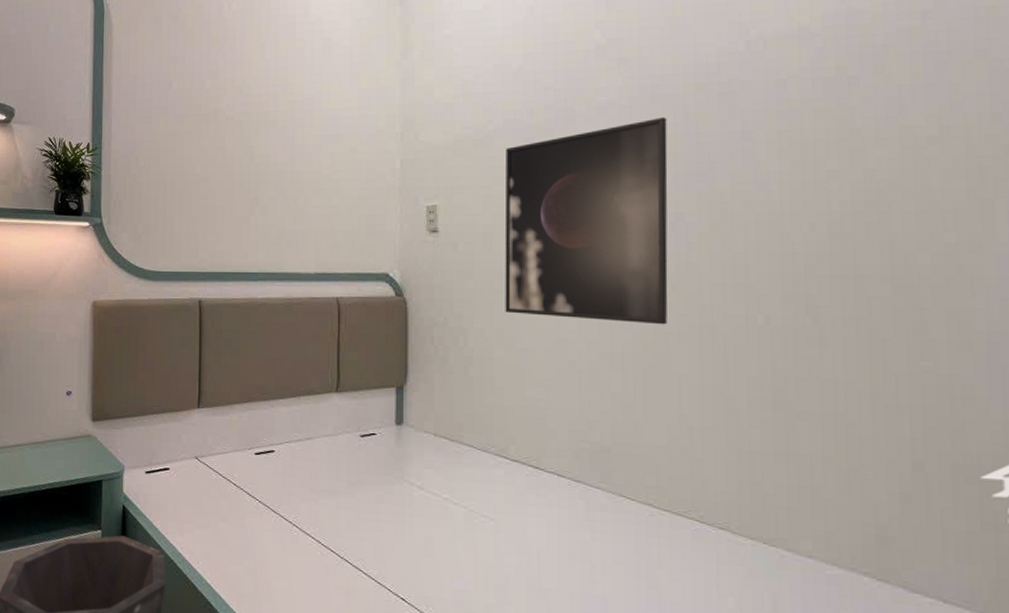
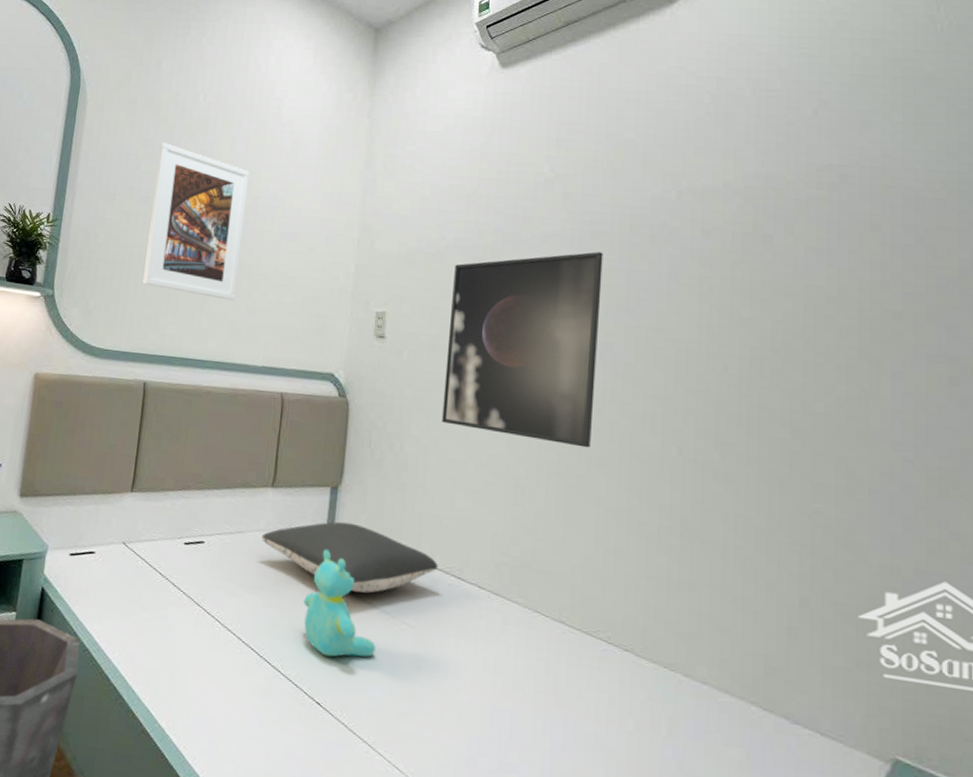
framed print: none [187,58,282,210] -> present [143,142,249,301]
pillow: none [330,420,513,489] -> present [261,521,438,593]
teddy bear: none [379,449,456,554] -> present [303,549,376,657]

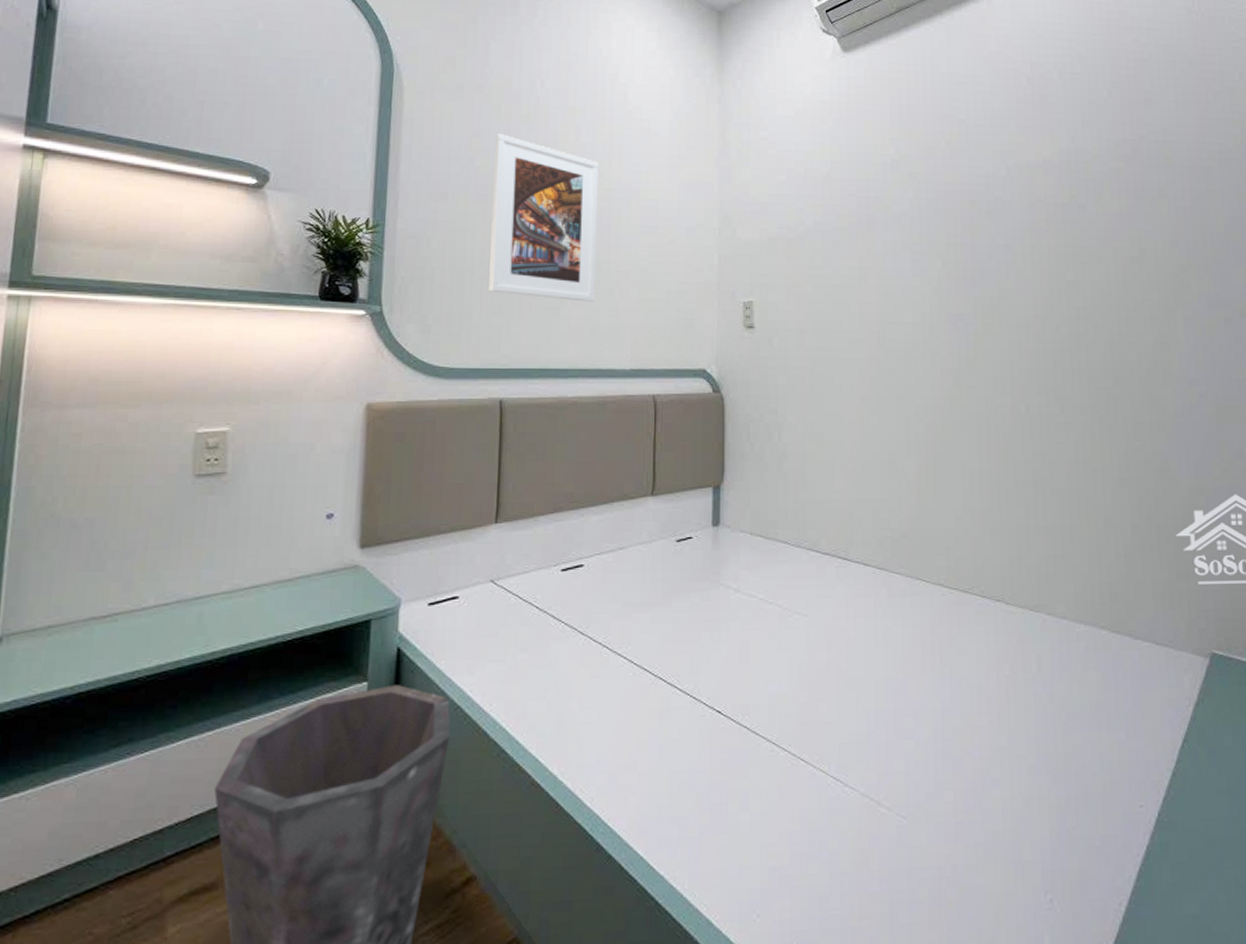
pillow: present [261,521,438,593] -> none [645,520,824,590]
teddy bear: present [303,549,376,657] -> none [695,552,771,662]
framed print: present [441,251,603,448] -> none [815,228,952,416]

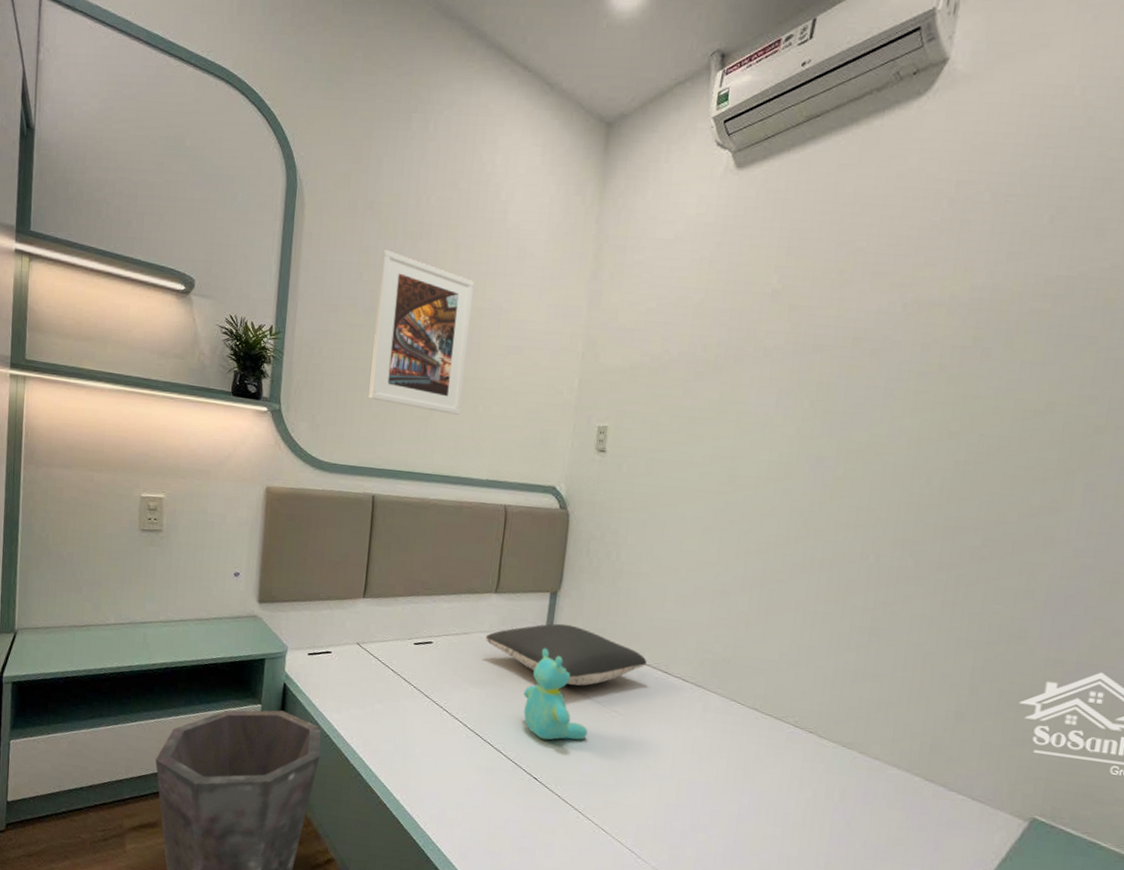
pillow: none [645,520,824,590] -> present [485,623,647,686]
teddy bear: none [695,552,771,662] -> present [523,648,588,741]

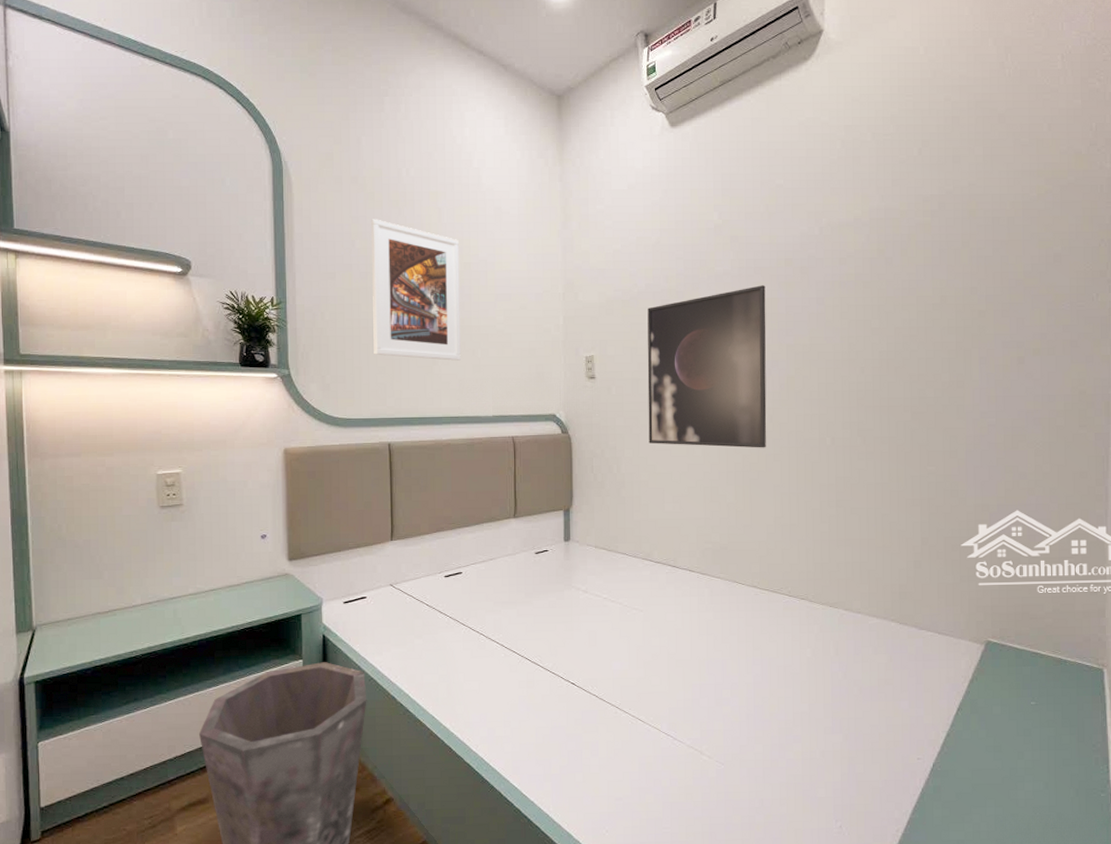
pillow: present [485,623,647,686] -> none [510,537,657,591]
teddy bear: present [523,648,588,741] -> none [552,561,614,646]
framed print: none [656,366,824,556] -> present [647,285,767,448]

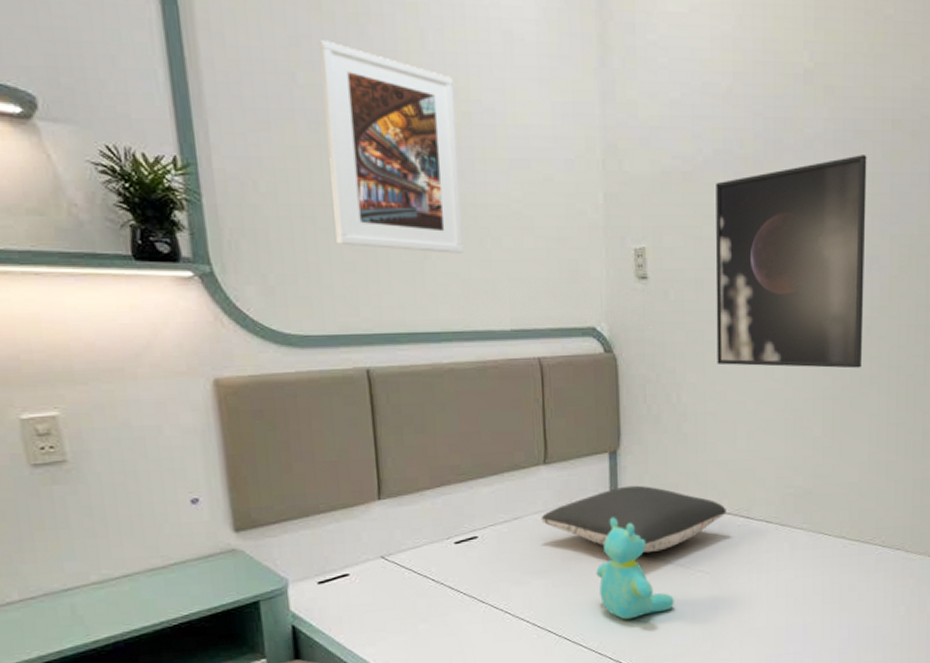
pillow: none [510,537,657,591] -> present [541,485,726,552]
teddy bear: none [552,561,614,646] -> present [596,517,674,620]

